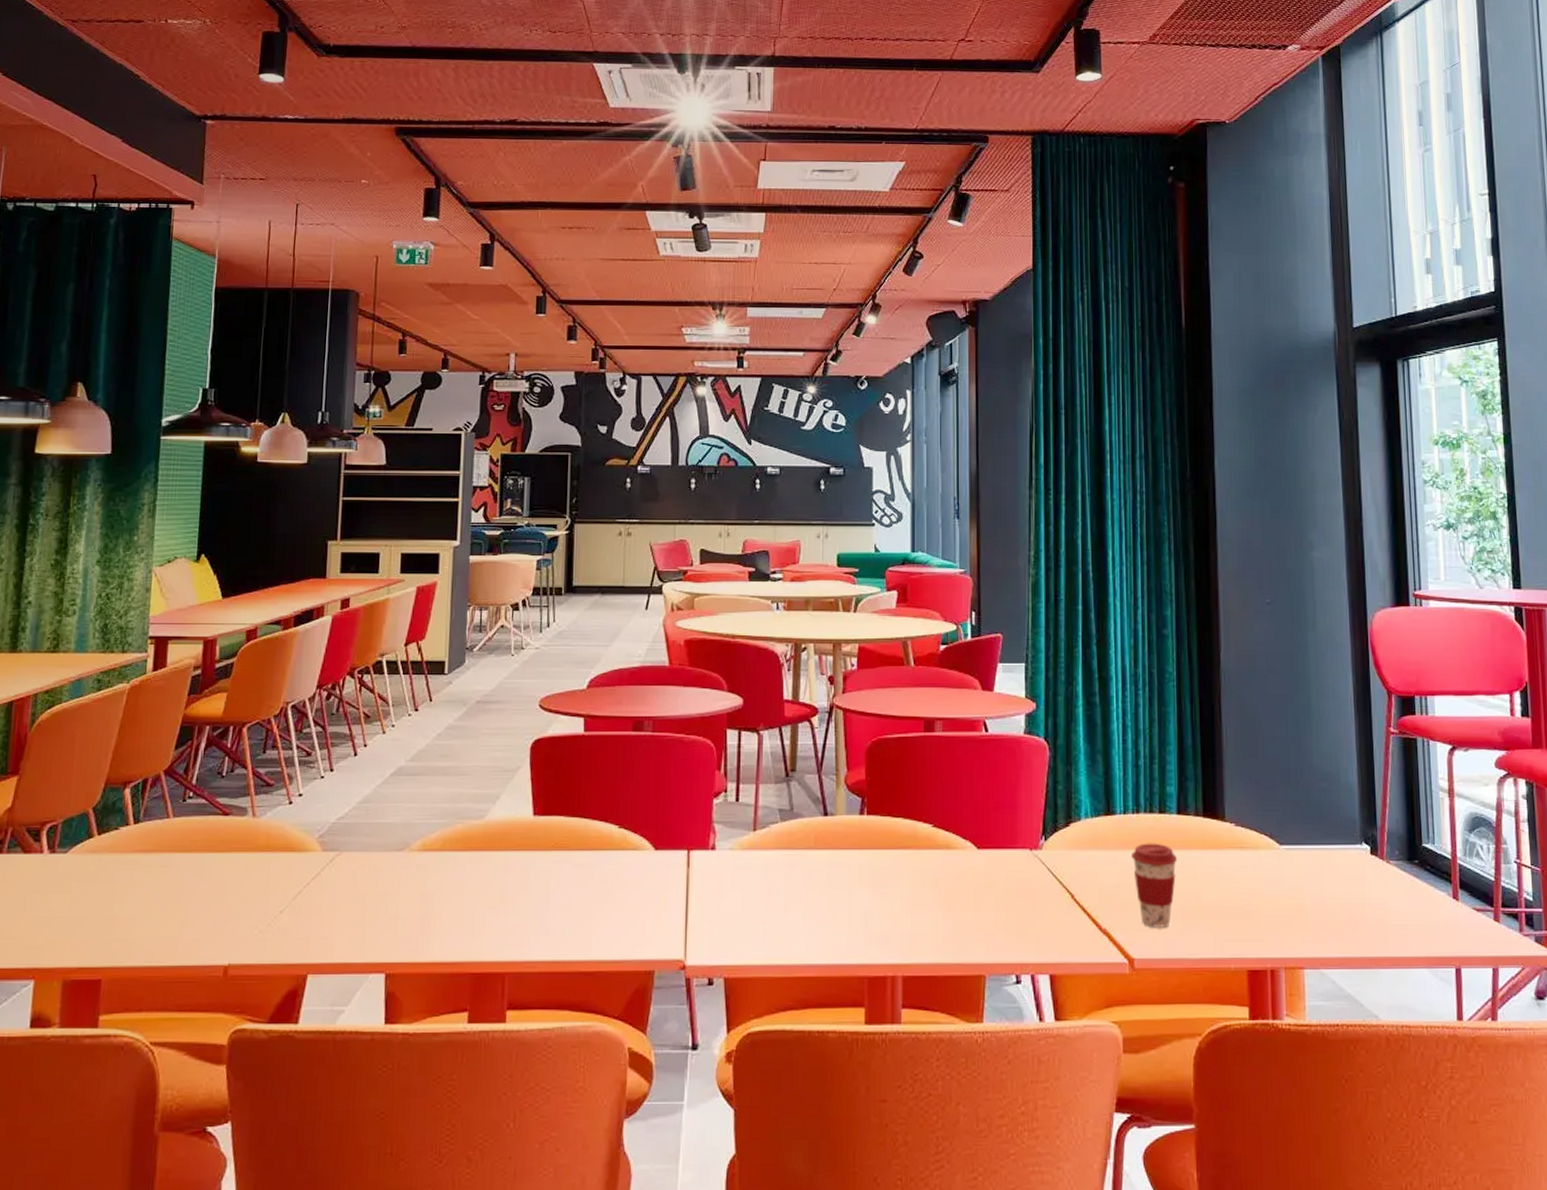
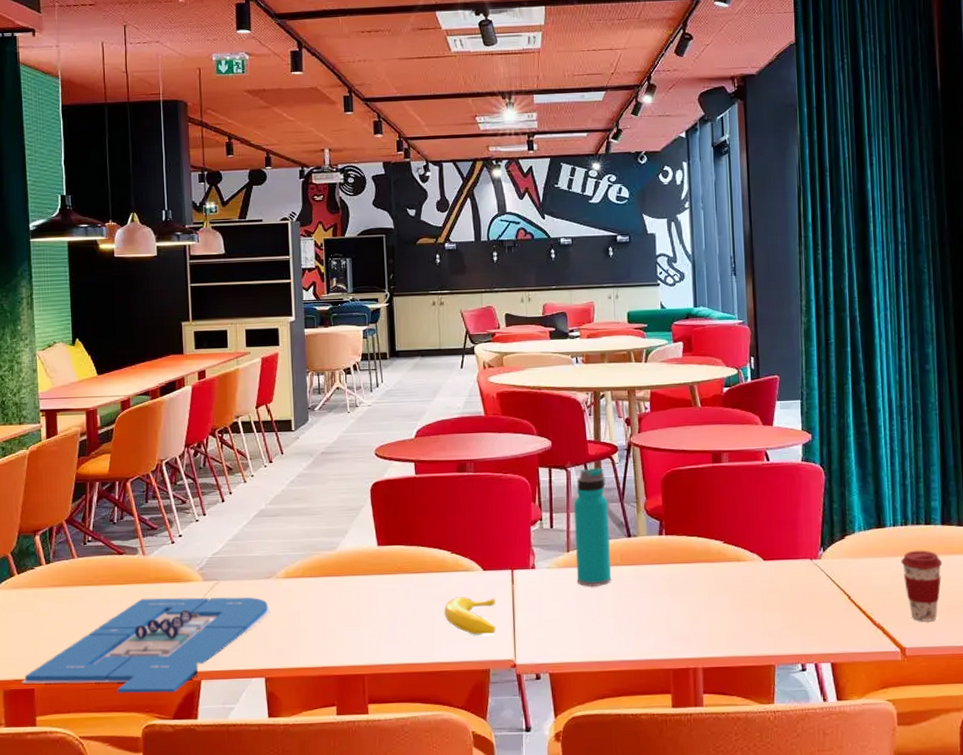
board game: none [87,870,400,989] -> present [22,597,270,694]
banana: none [605,881,667,928] -> present [443,597,497,635]
water bottle: none [762,731,804,873] -> present [573,467,612,587]

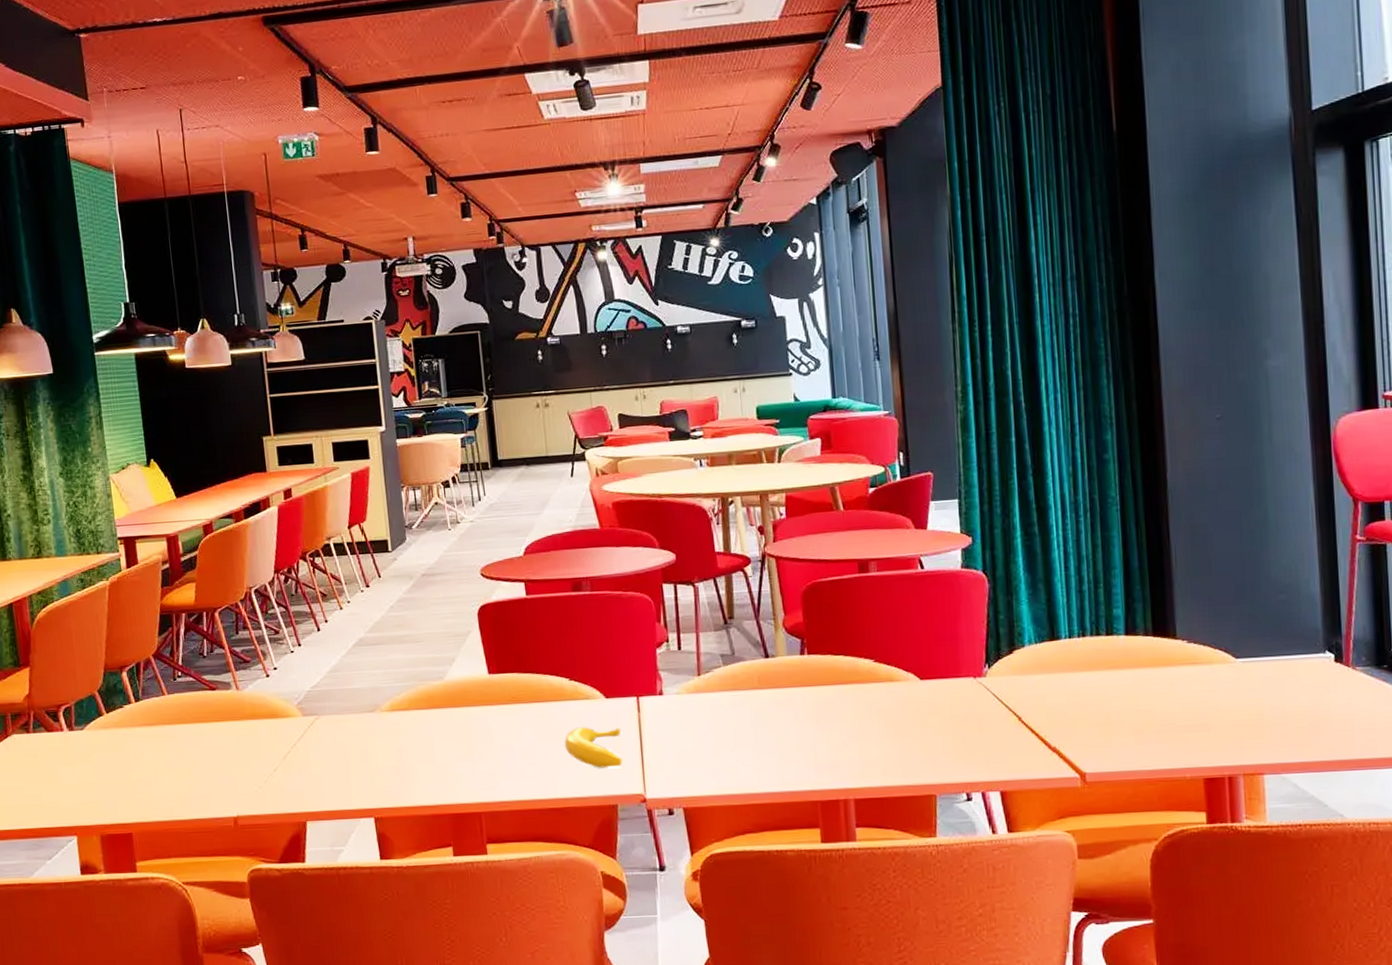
board game: present [22,597,270,694] -> none [119,732,376,837]
water bottle: present [573,467,612,587] -> none [703,581,749,713]
coffee cup: present [901,550,943,622] -> none [1079,664,1128,744]

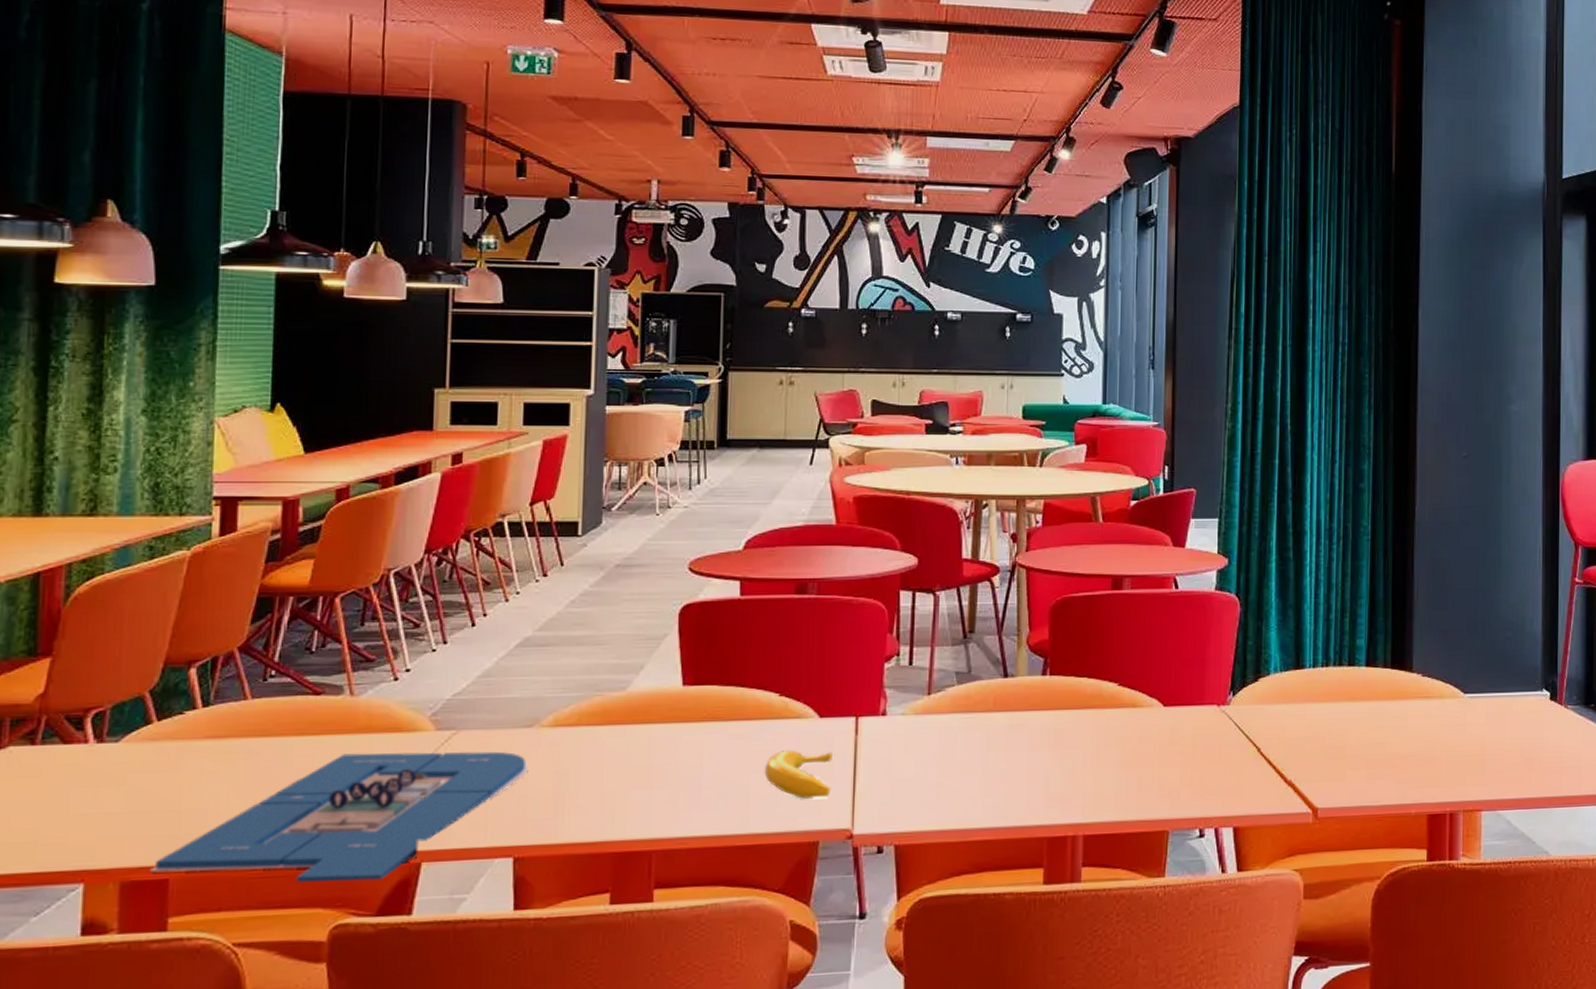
board game: none [119,732,376,837] -> present [150,751,529,883]

